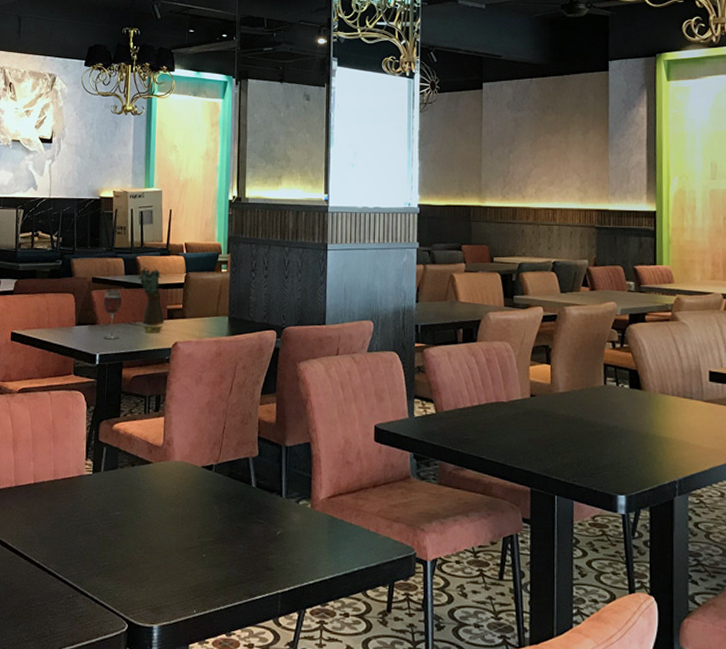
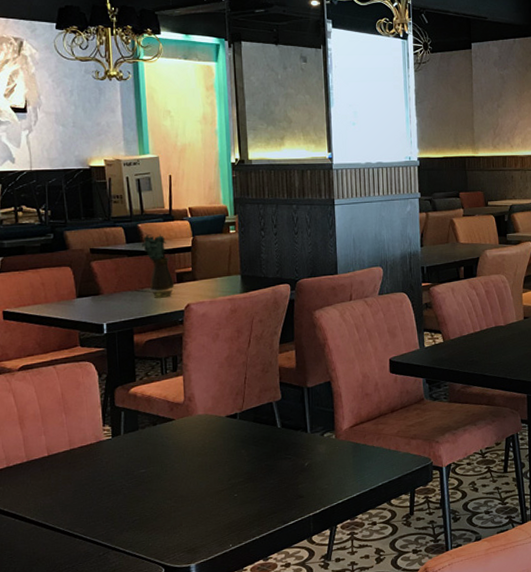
wineglass: present [103,289,122,339] -> none [105,259,127,308]

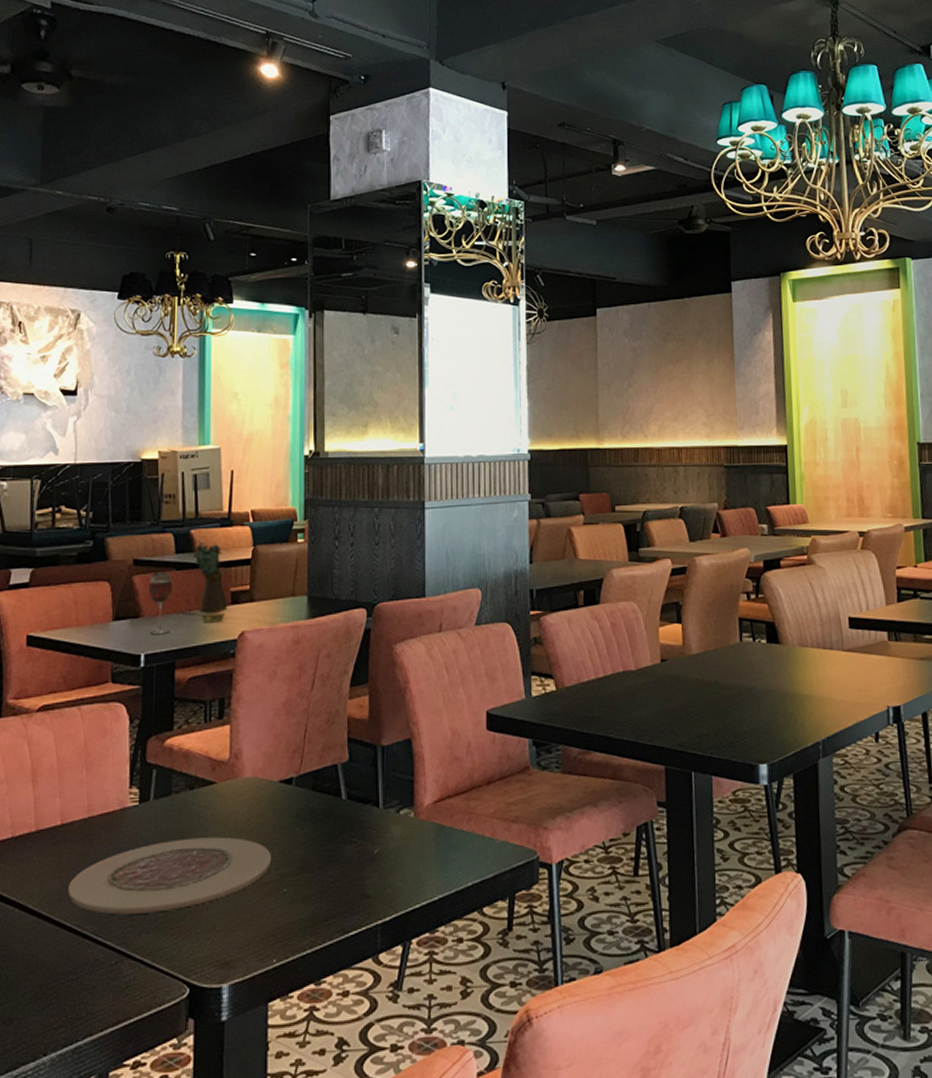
plate: none [59,459,224,520] -> present [68,837,272,915]
wineglass: none [105,259,127,308] -> present [148,572,173,634]

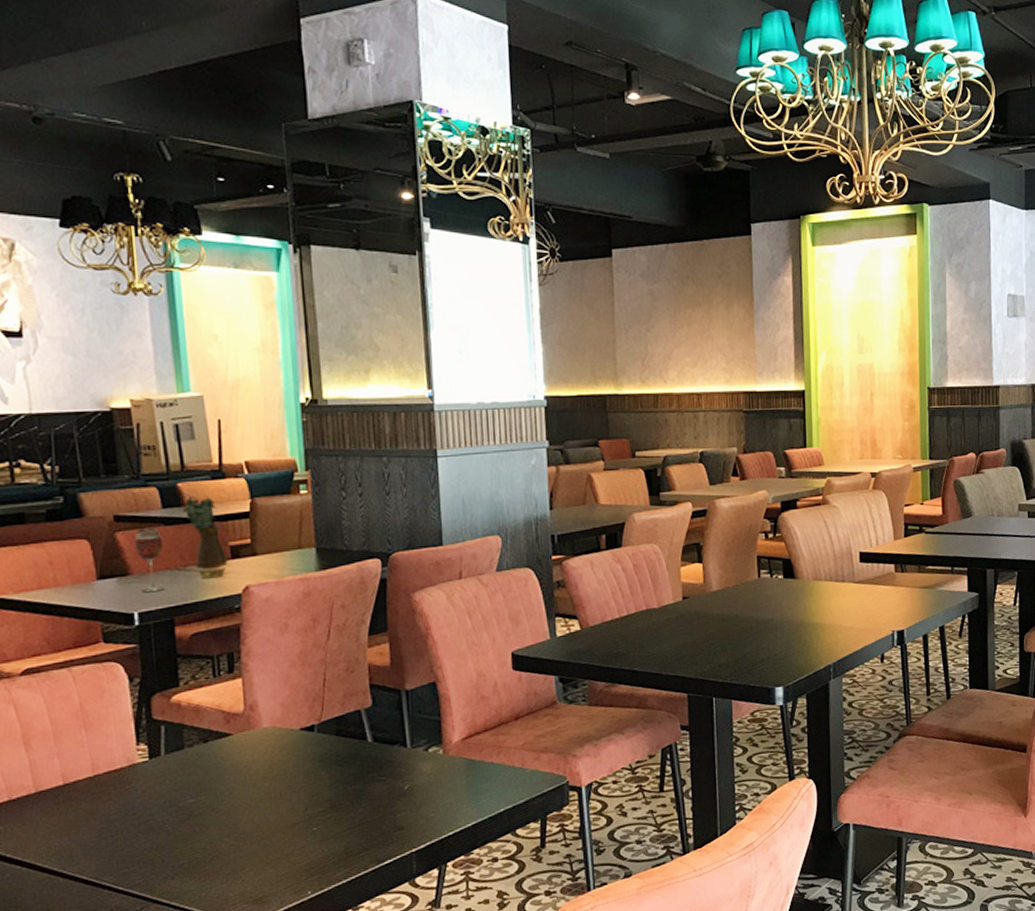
plate: present [68,837,272,915] -> none [80,784,299,865]

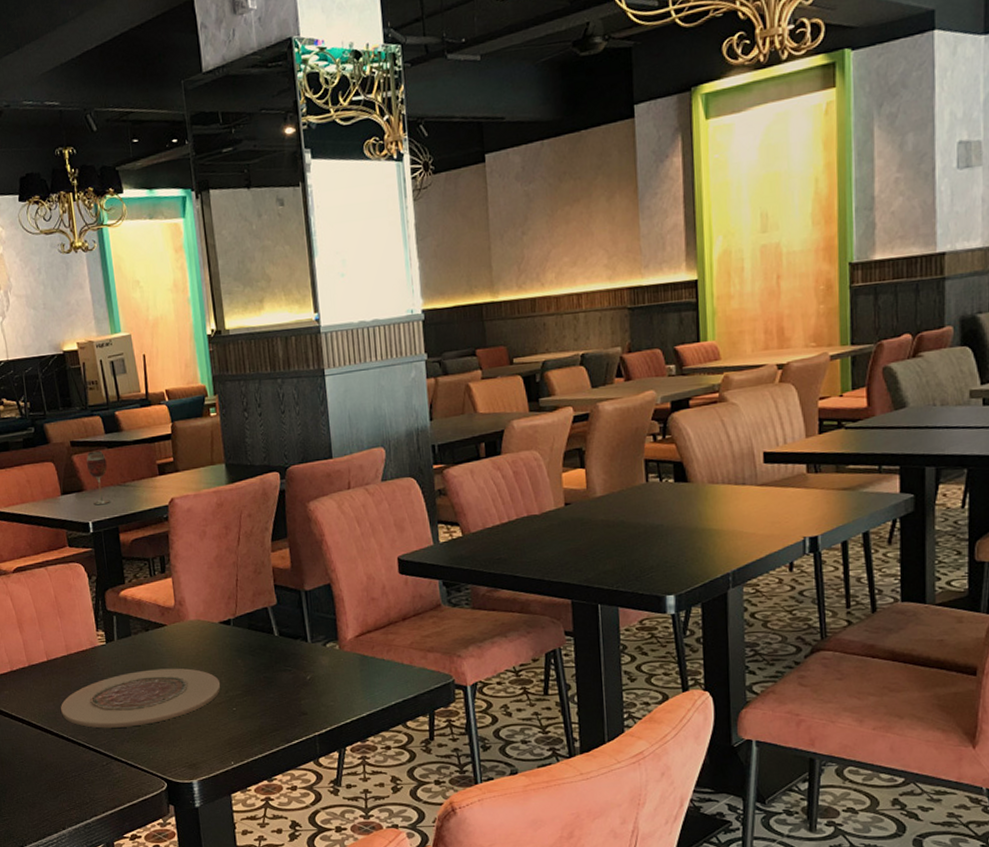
plate: none [80,784,299,865] -> present [61,668,221,728]
vase: present [183,495,228,579] -> none [120,421,157,493]

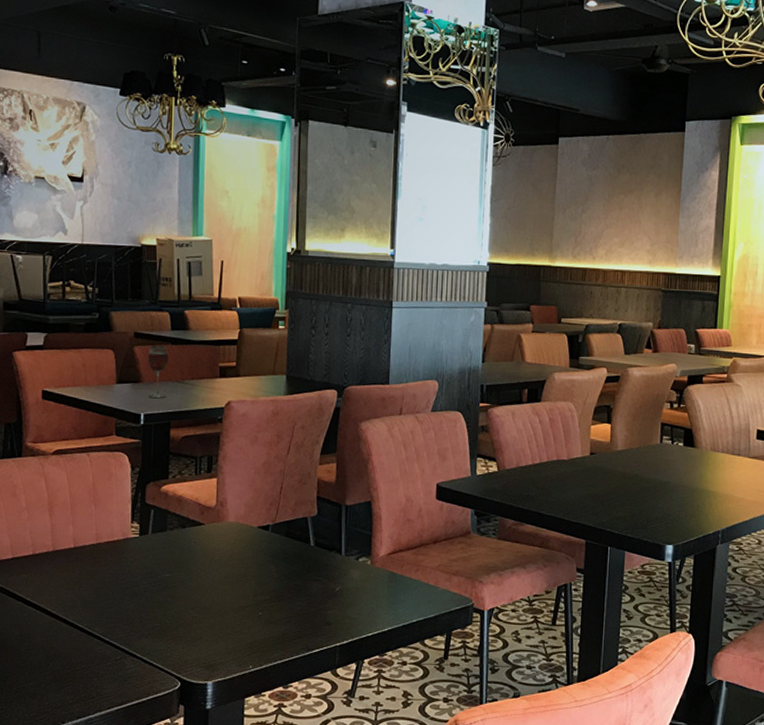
plate: present [61,668,221,728] -> none [80,566,251,623]

